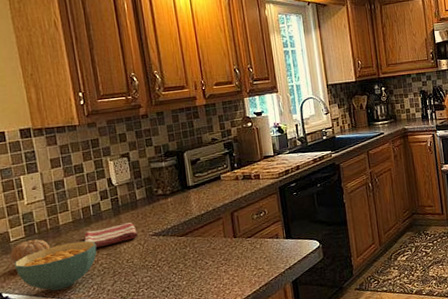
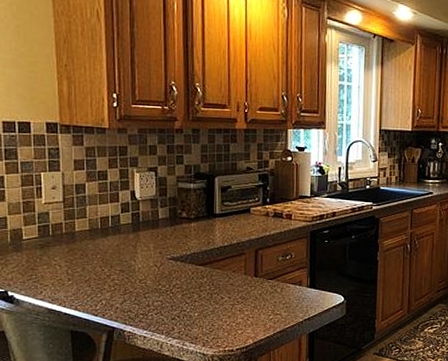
fruit: present [11,239,51,263] -> none [22,241,63,262]
cereal bowl: present [15,241,97,291] -> none [24,251,110,299]
dish towel: present [84,222,138,248] -> none [99,241,155,262]

